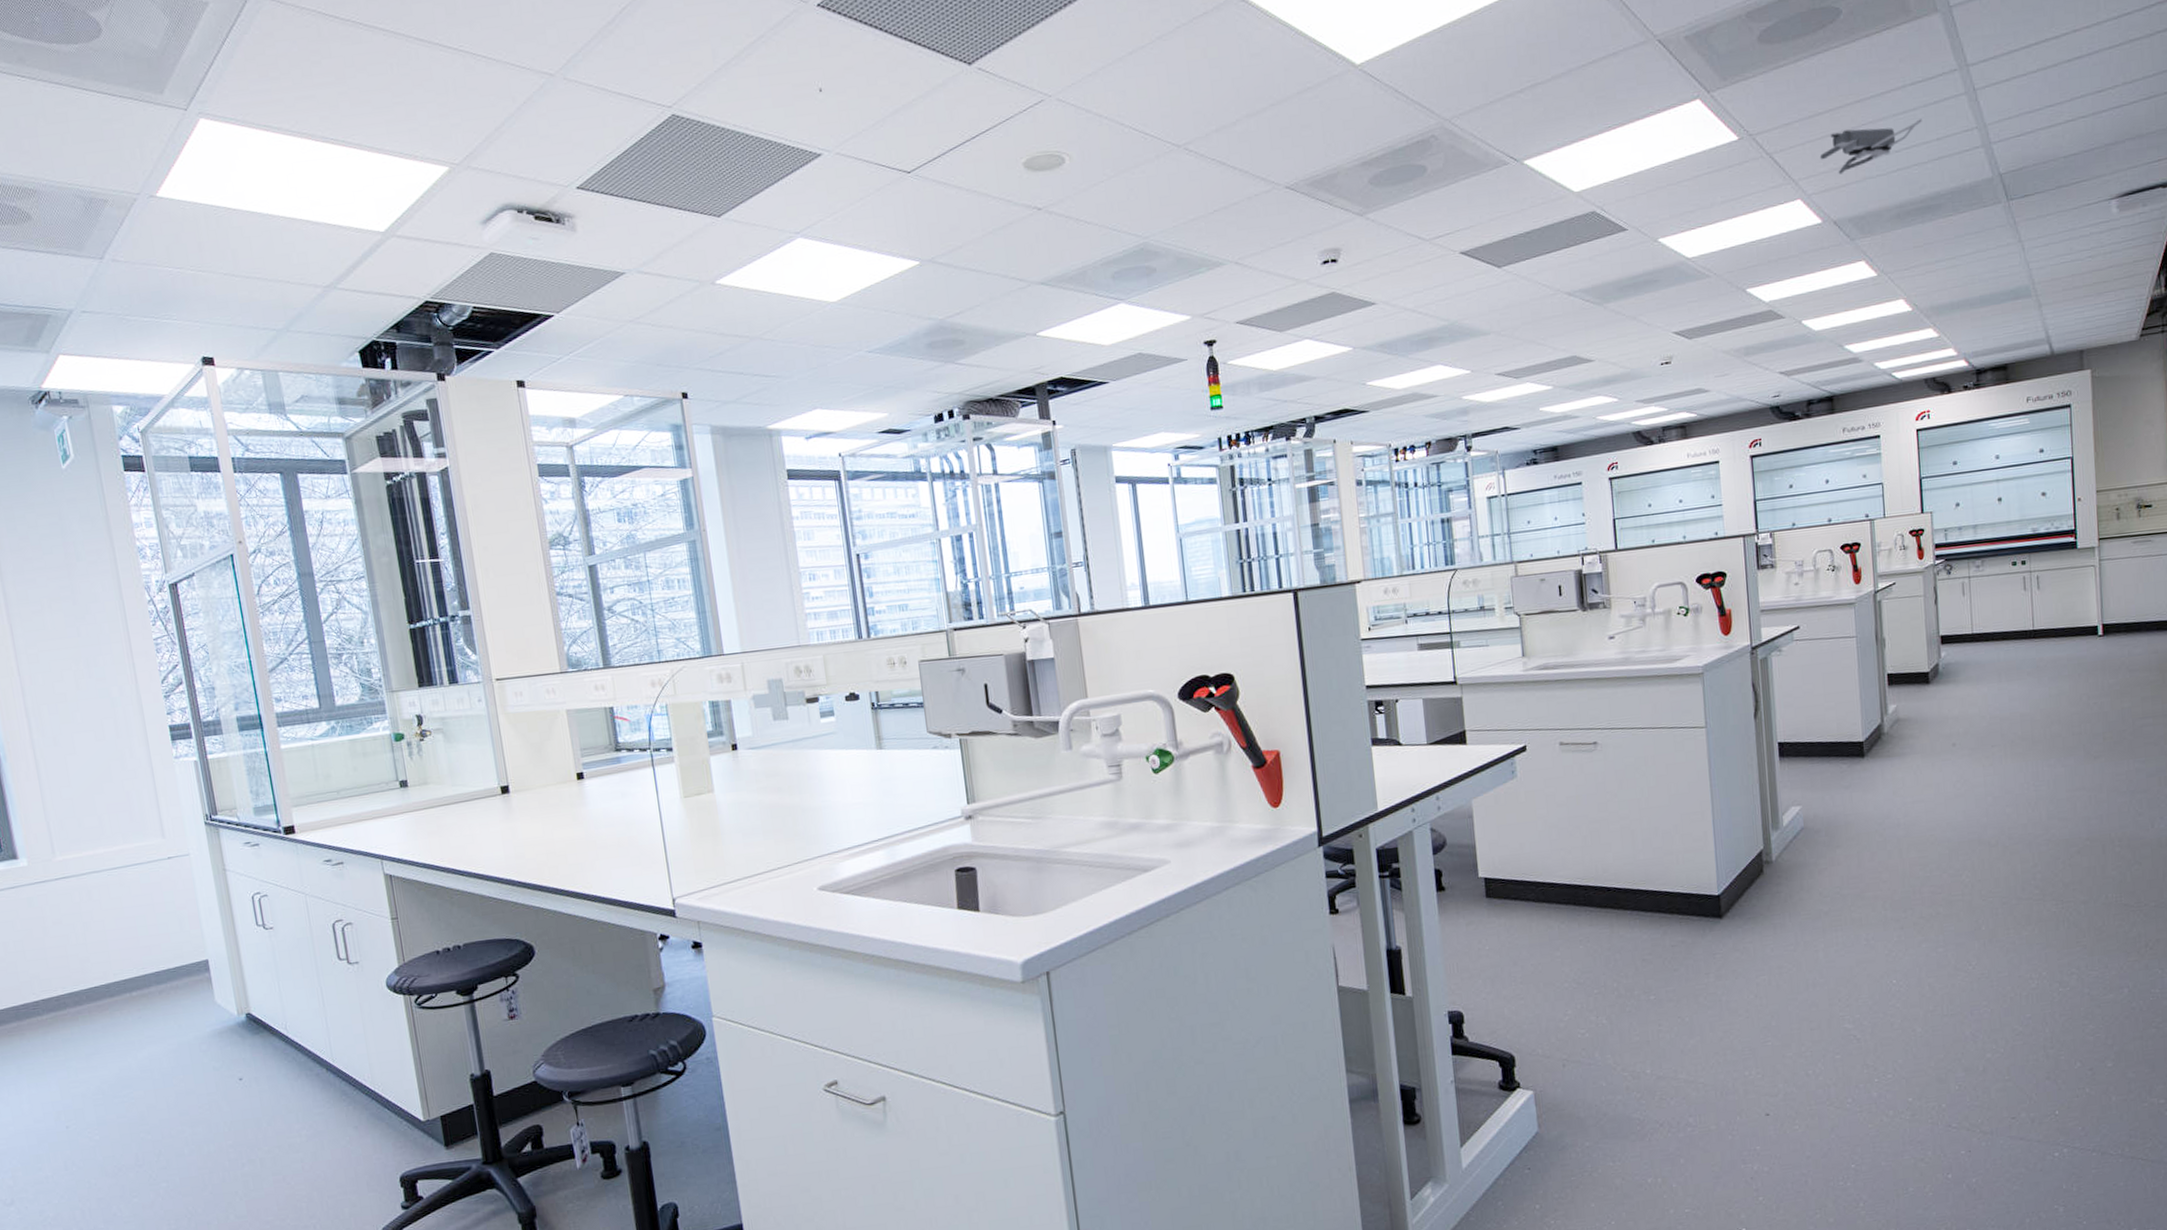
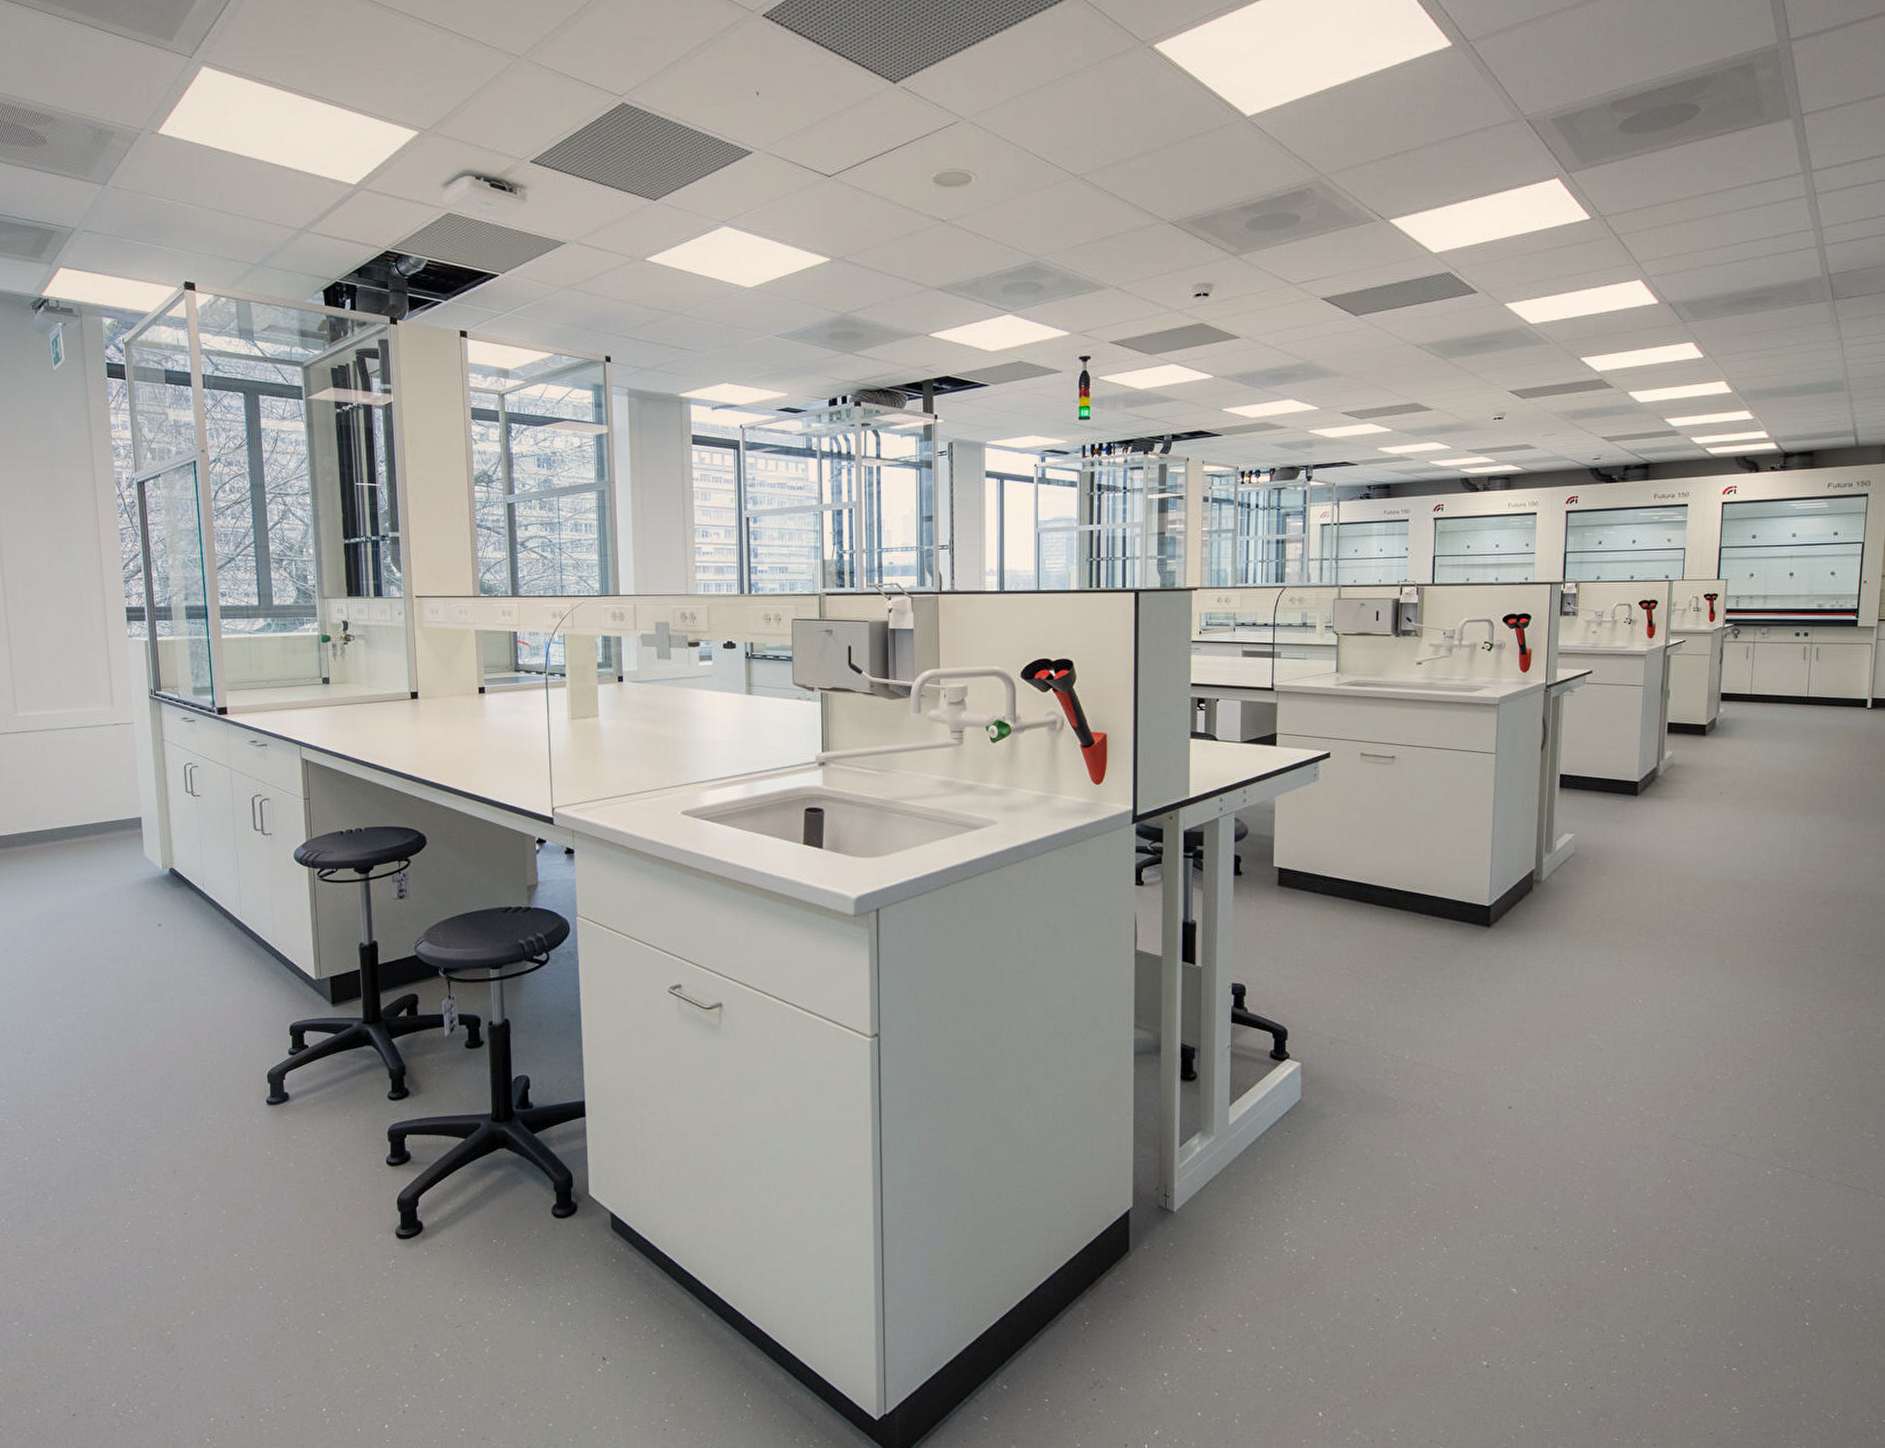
security camera: present [1820,119,1922,175] -> none [1663,216,1763,260]

